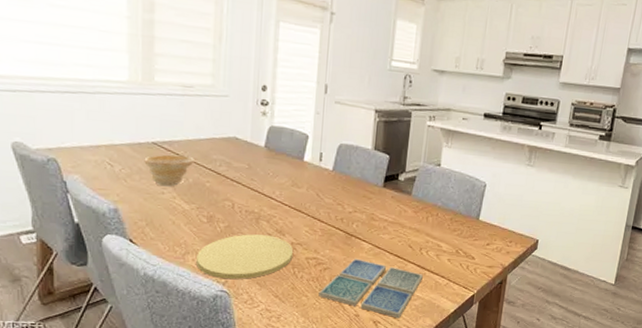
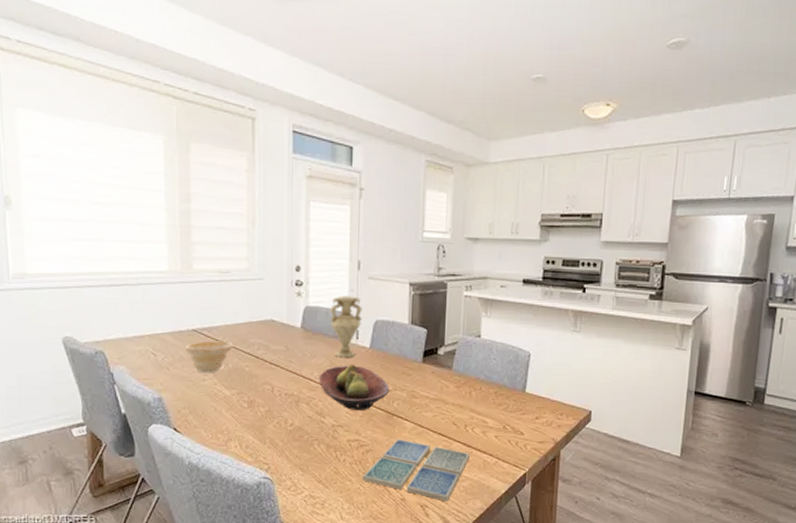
plate: present [196,234,294,280] -> none [239,418,335,466]
fruit bowl: none [280,185,349,230] -> present [319,364,389,410]
vase: none [294,117,328,179] -> present [330,295,363,358]

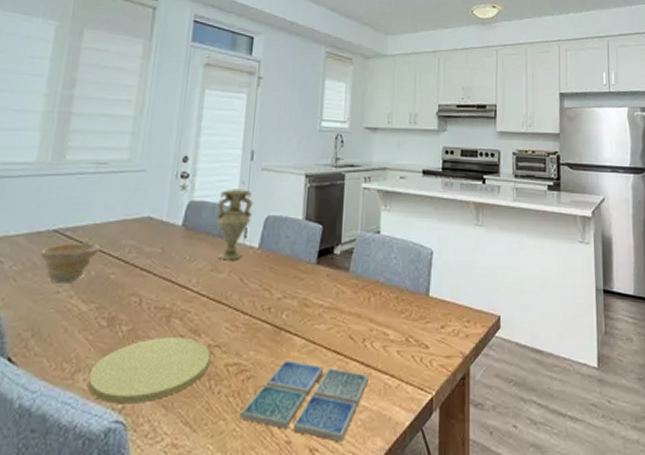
plate: none [239,418,335,466] -> present [88,337,211,404]
fruit bowl: present [319,364,389,410] -> none [197,267,278,325]

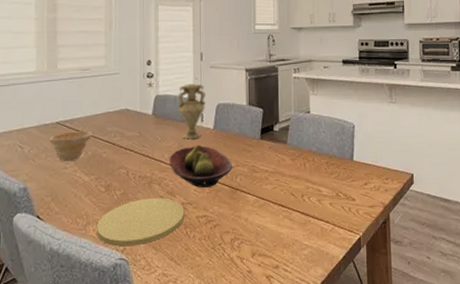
fruit bowl: none [197,267,278,325] -> present [169,144,232,188]
drink coaster: present [240,359,370,442] -> none [211,212,309,271]

